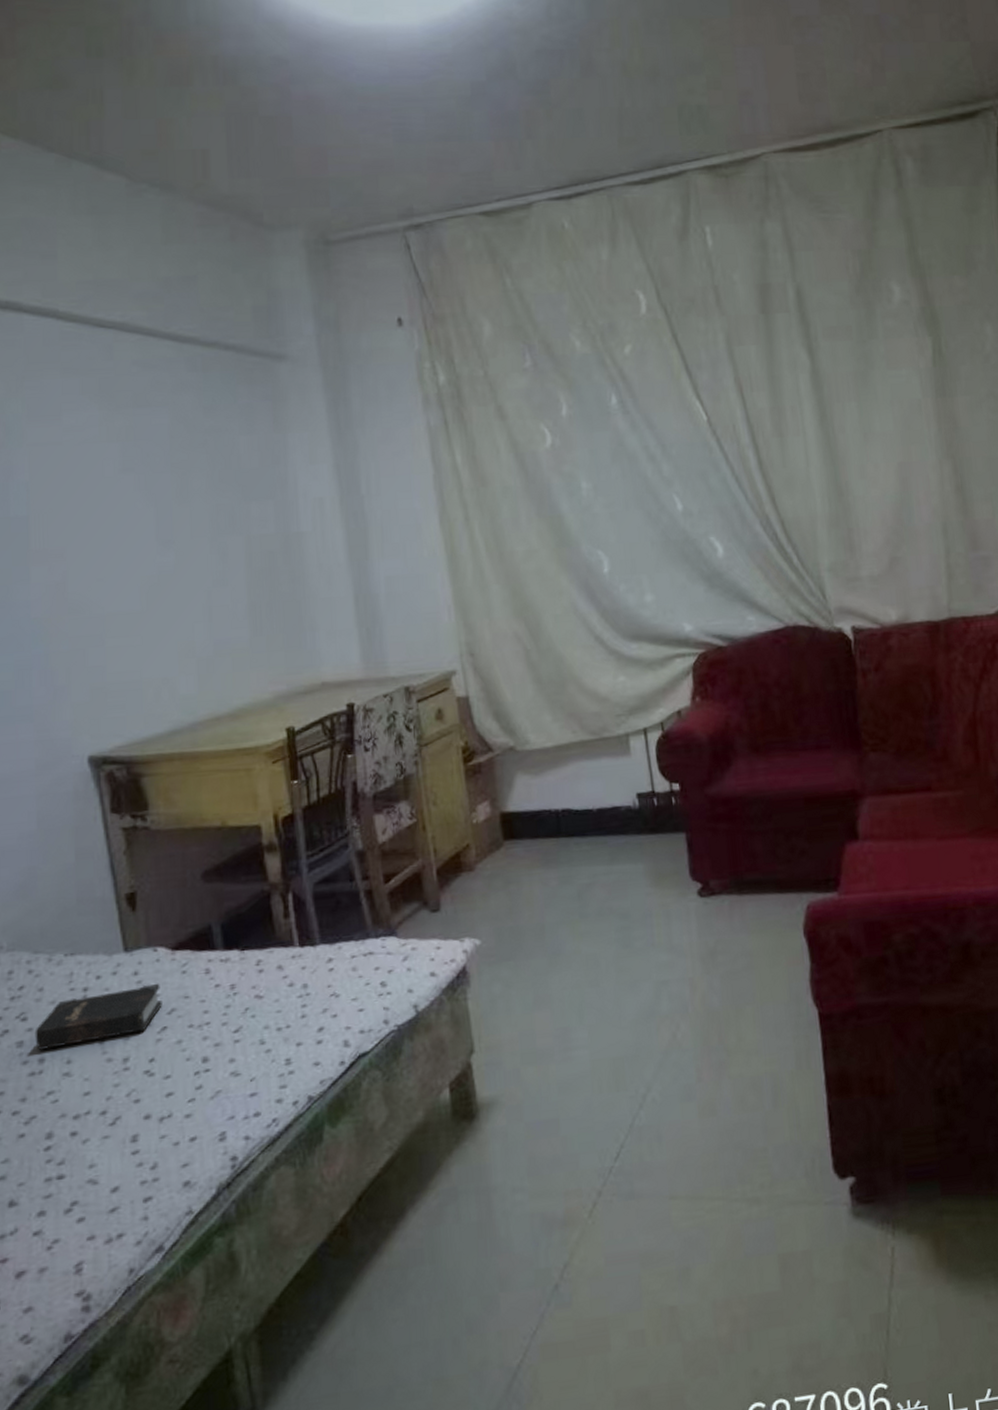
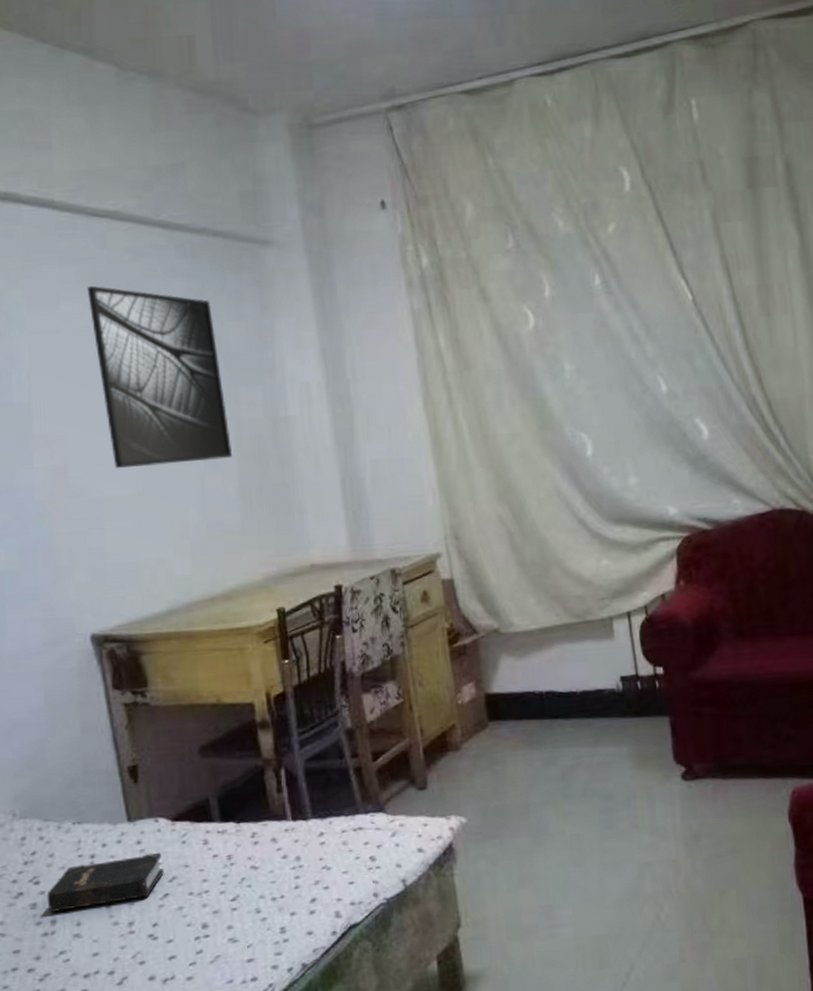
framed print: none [91,397,243,585] -> present [87,285,233,469]

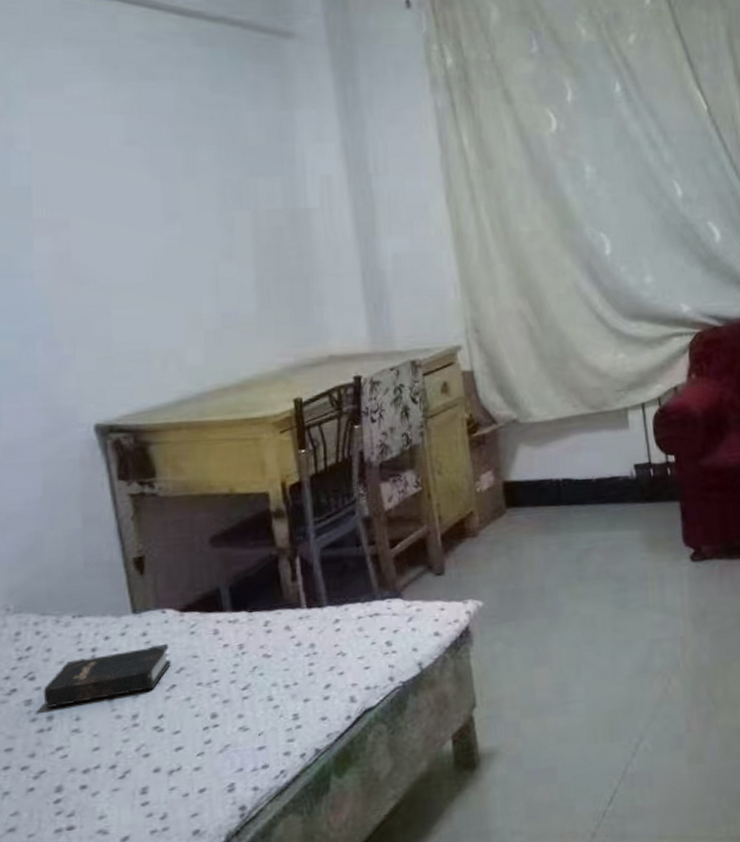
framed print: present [87,285,233,469] -> none [94,69,250,257]

